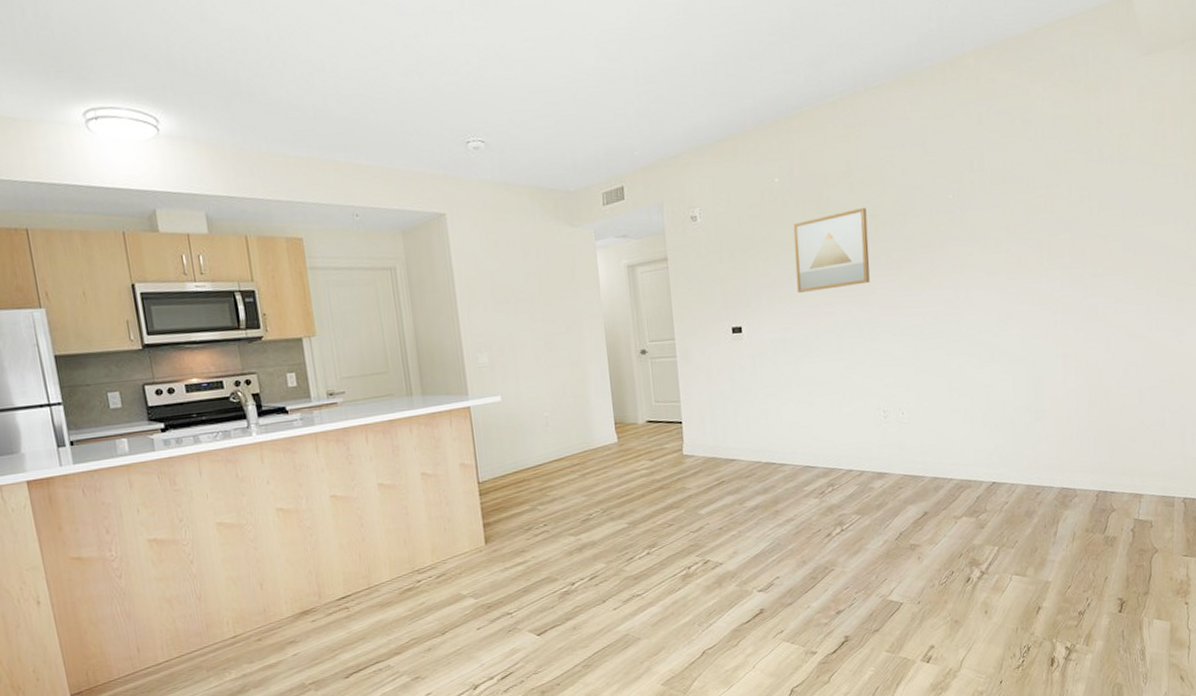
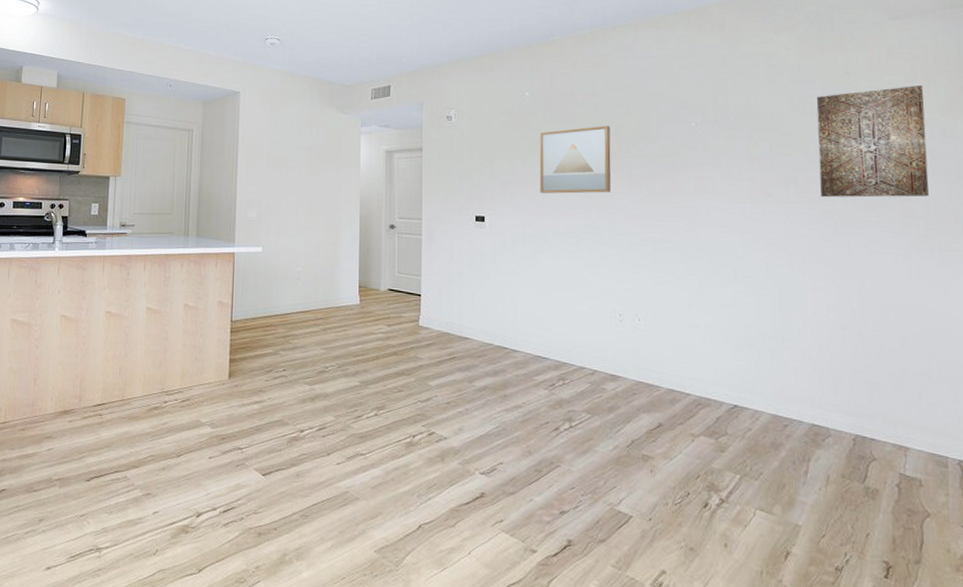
wall art: none [1070,127,1171,261] -> present [816,84,929,198]

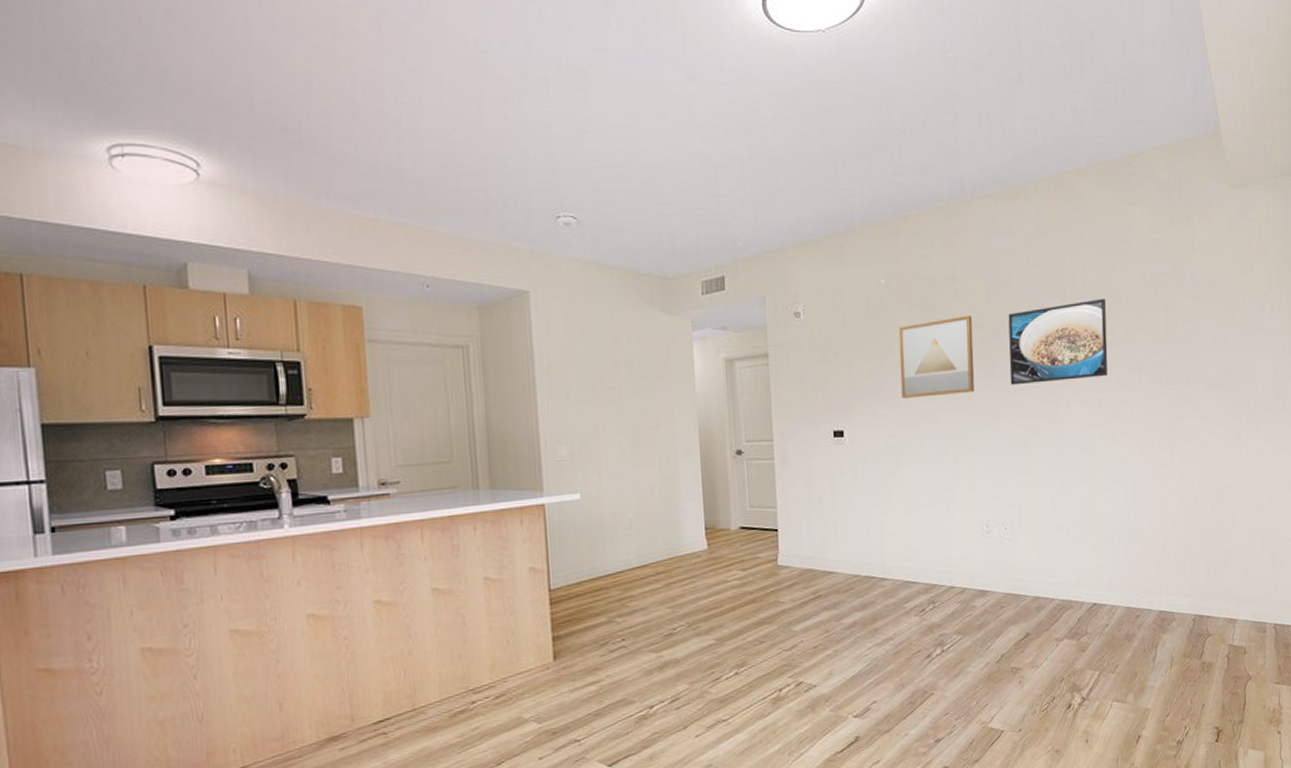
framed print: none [646,116,752,190] -> present [1008,298,1108,386]
wall art: present [816,84,929,198] -> none [1166,258,1259,382]

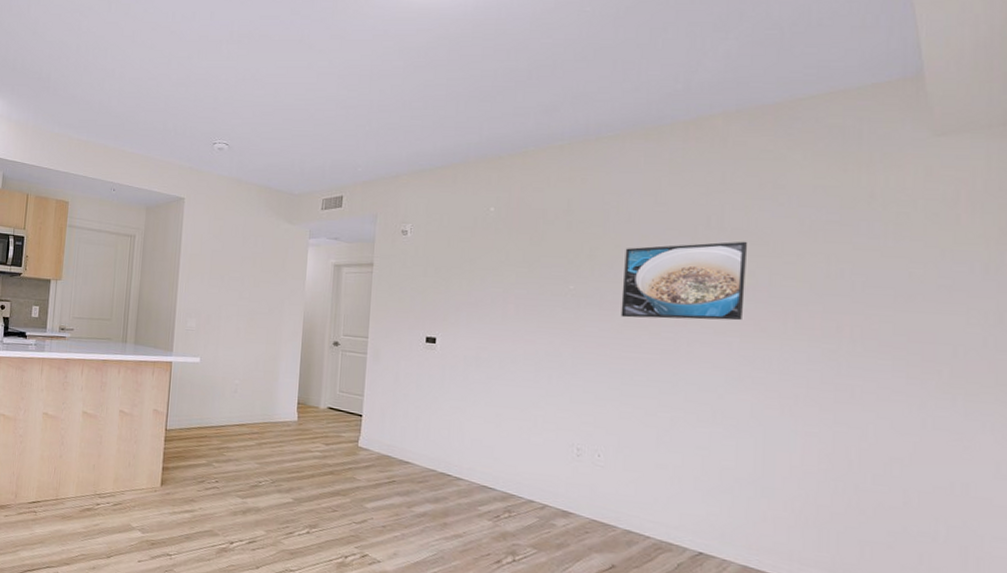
wall art: present [899,315,974,398] -> none [499,246,584,319]

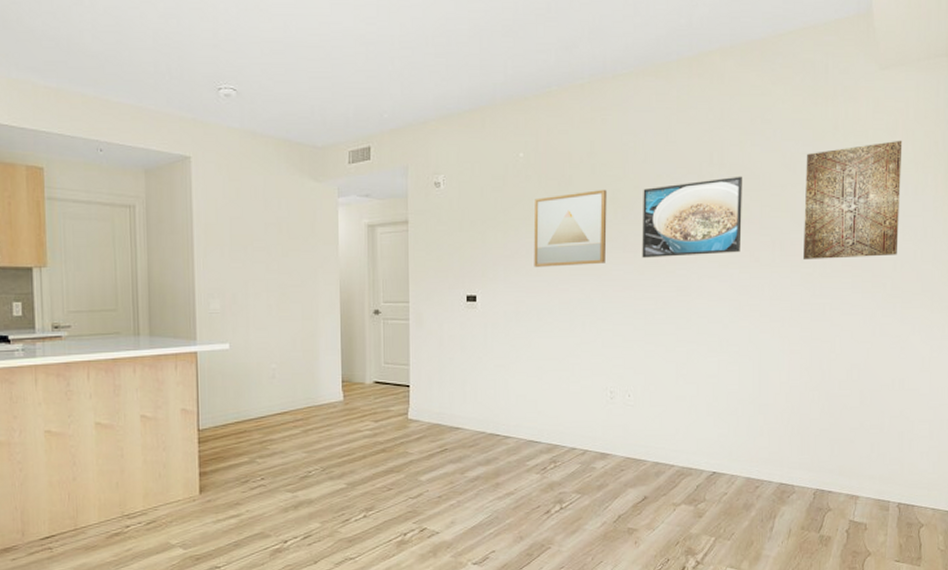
wall art: none [499,246,584,319] -> present [533,189,607,267]
wall art: none [825,212,967,340] -> present [803,140,903,261]

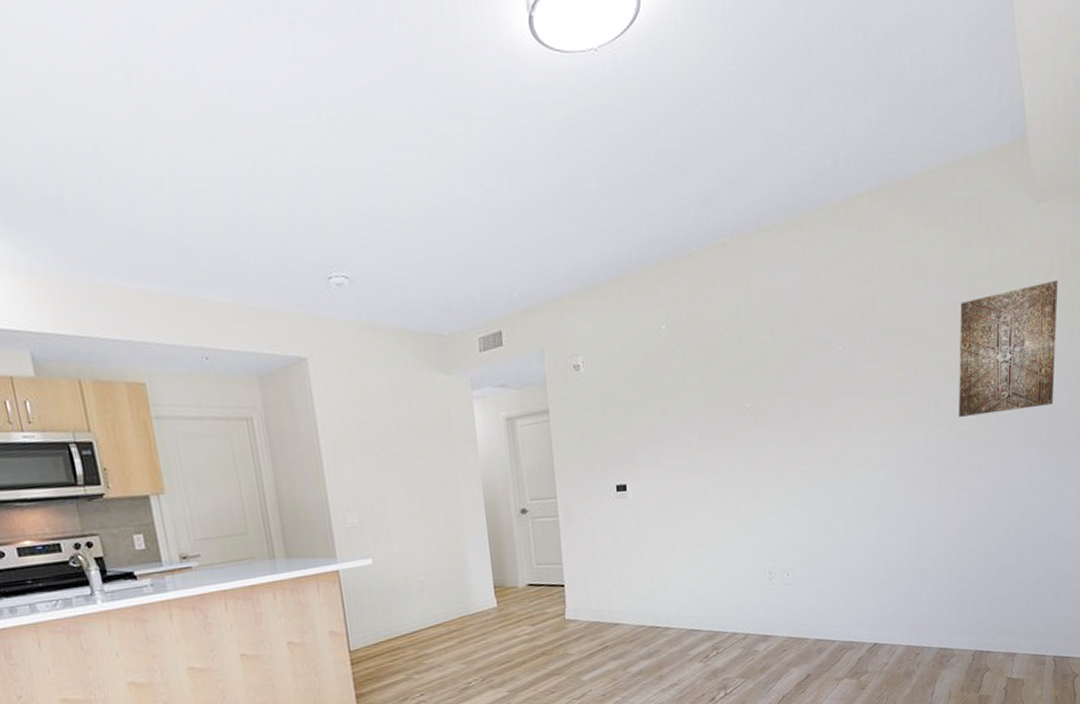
wall art: present [533,189,607,267] -> none [681,358,758,449]
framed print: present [642,176,742,259] -> none [793,332,896,430]

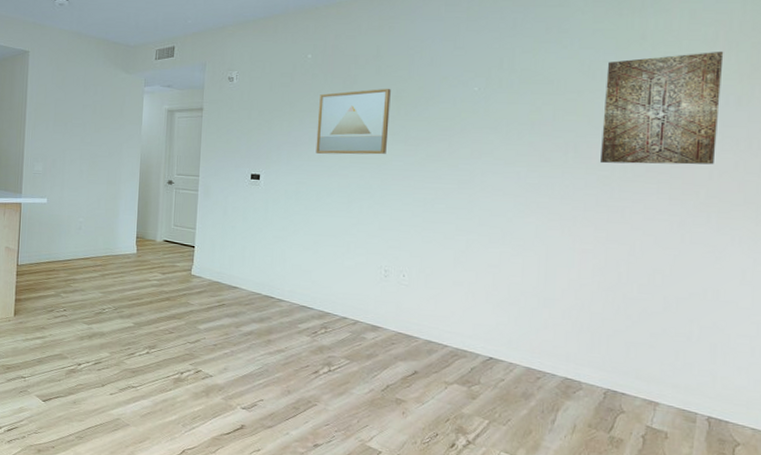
wall art: none [681,358,758,449] -> present [316,88,391,155]

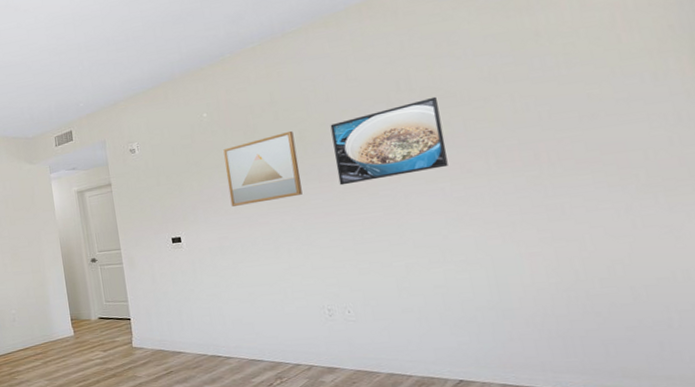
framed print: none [423,80,534,152] -> present [330,96,448,186]
wall art: present [601,51,724,165] -> none [507,31,646,164]

